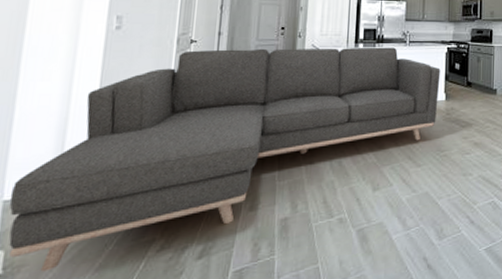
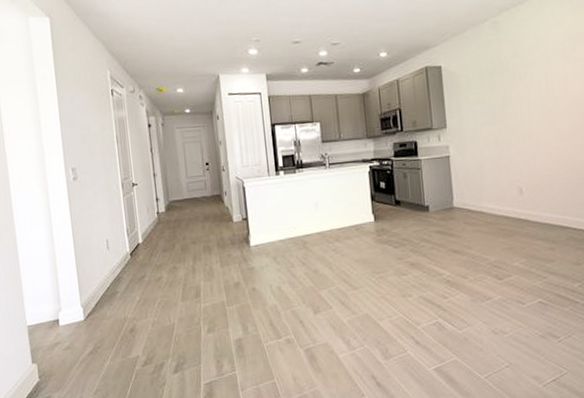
sofa: present [9,47,441,272] -> none [30,171,368,380]

